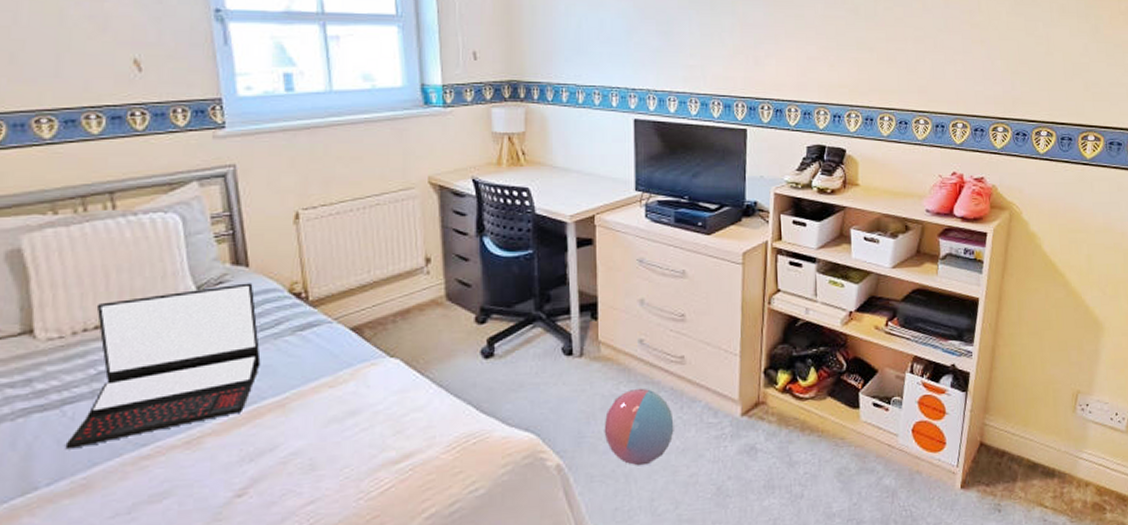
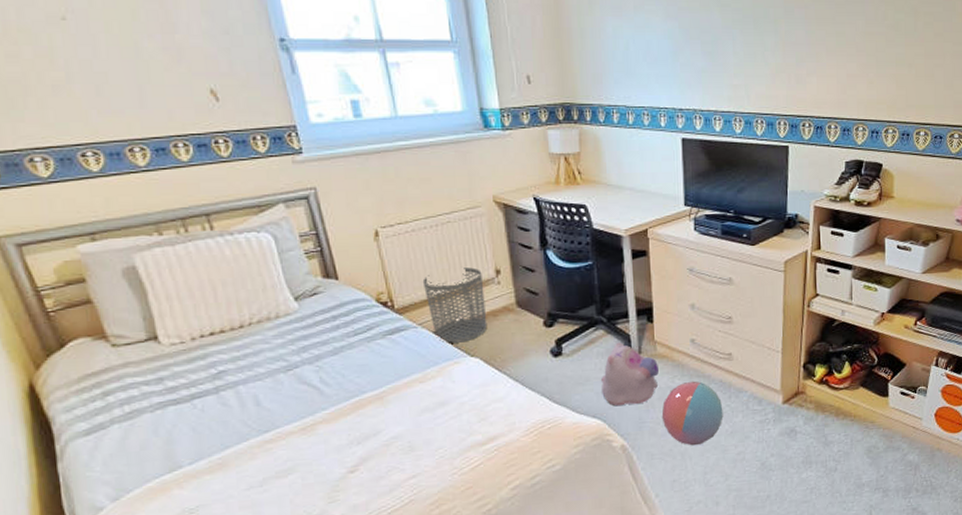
laptop: present [65,283,261,450] -> none [199,293,358,436]
waste bin: none [343,255,412,341] -> present [422,267,488,343]
plush toy: none [537,342,602,418] -> present [601,342,659,407]

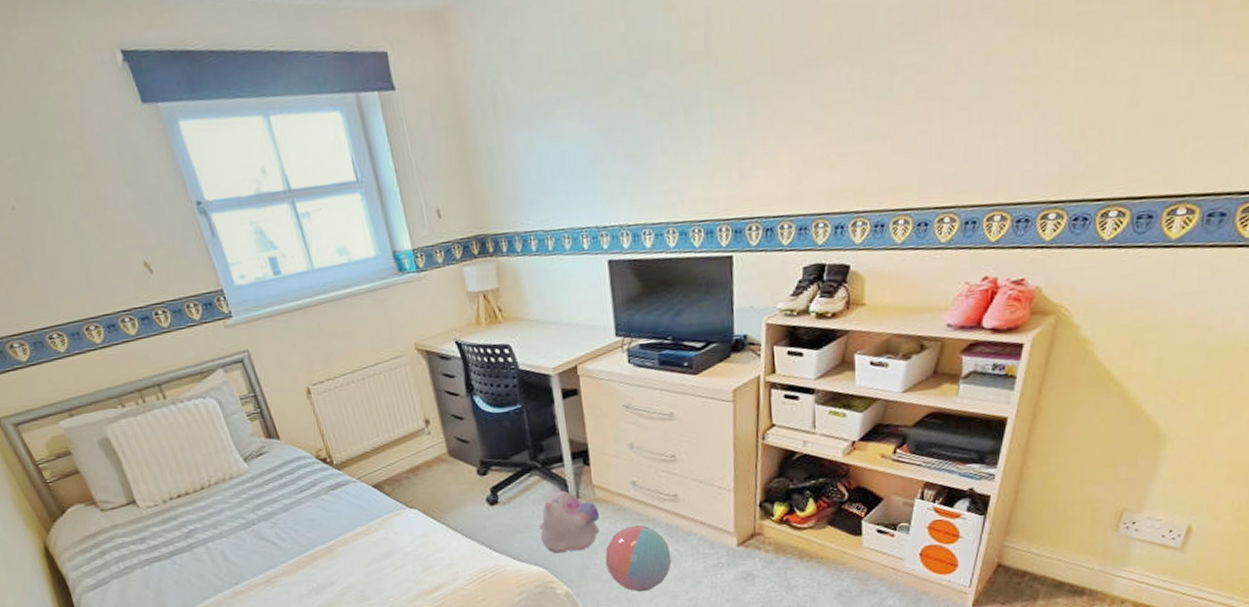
waste bin: present [422,267,488,343] -> none [356,419,423,496]

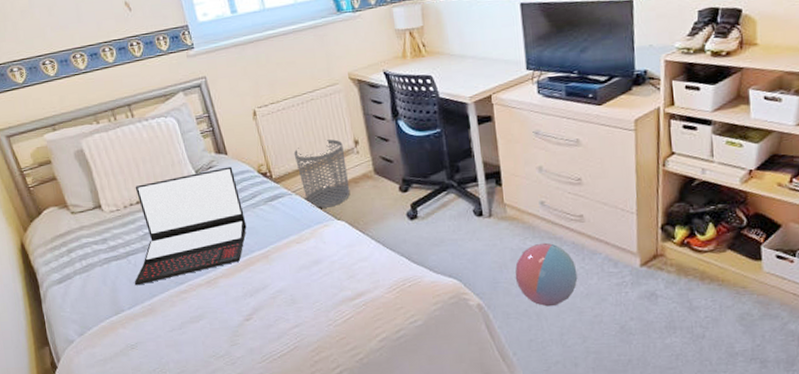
laptop: none [174,452,307,588] -> present [134,166,247,286]
waste bin: none [356,419,423,496] -> present [293,139,350,208]
plush toy: present [540,487,599,554] -> none [455,205,510,267]

